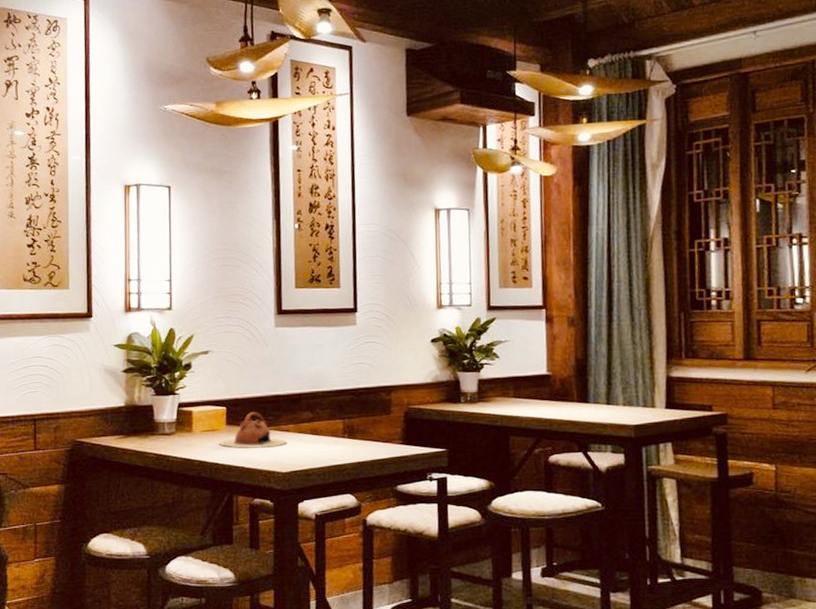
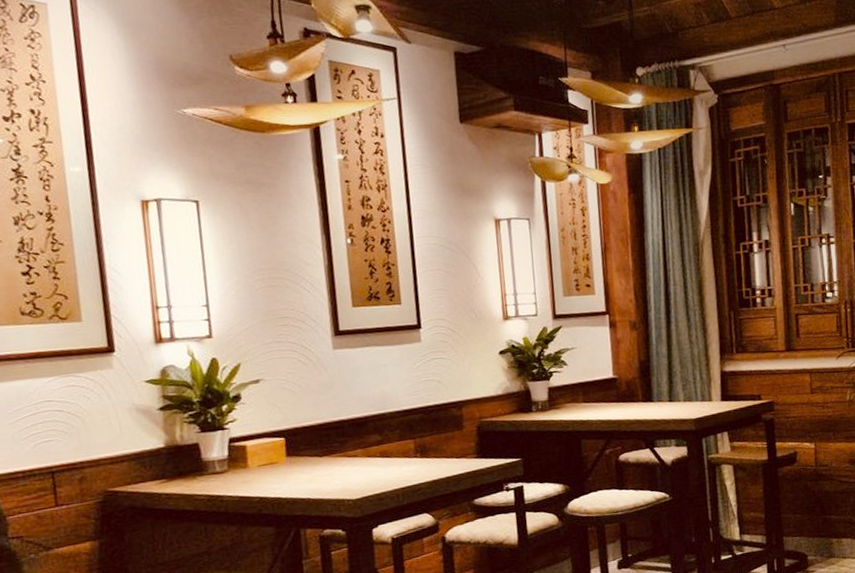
teapot: present [220,412,287,448] -> none [281,440,356,480]

